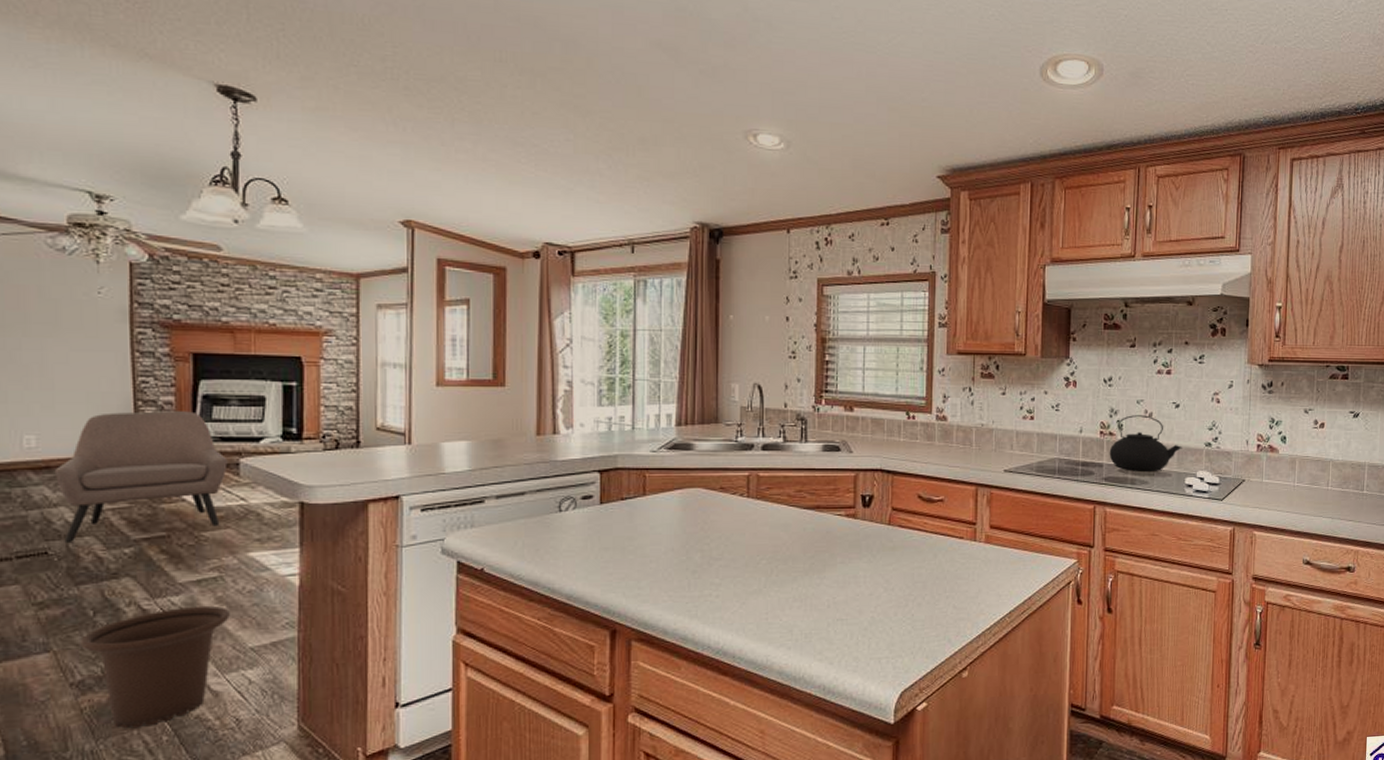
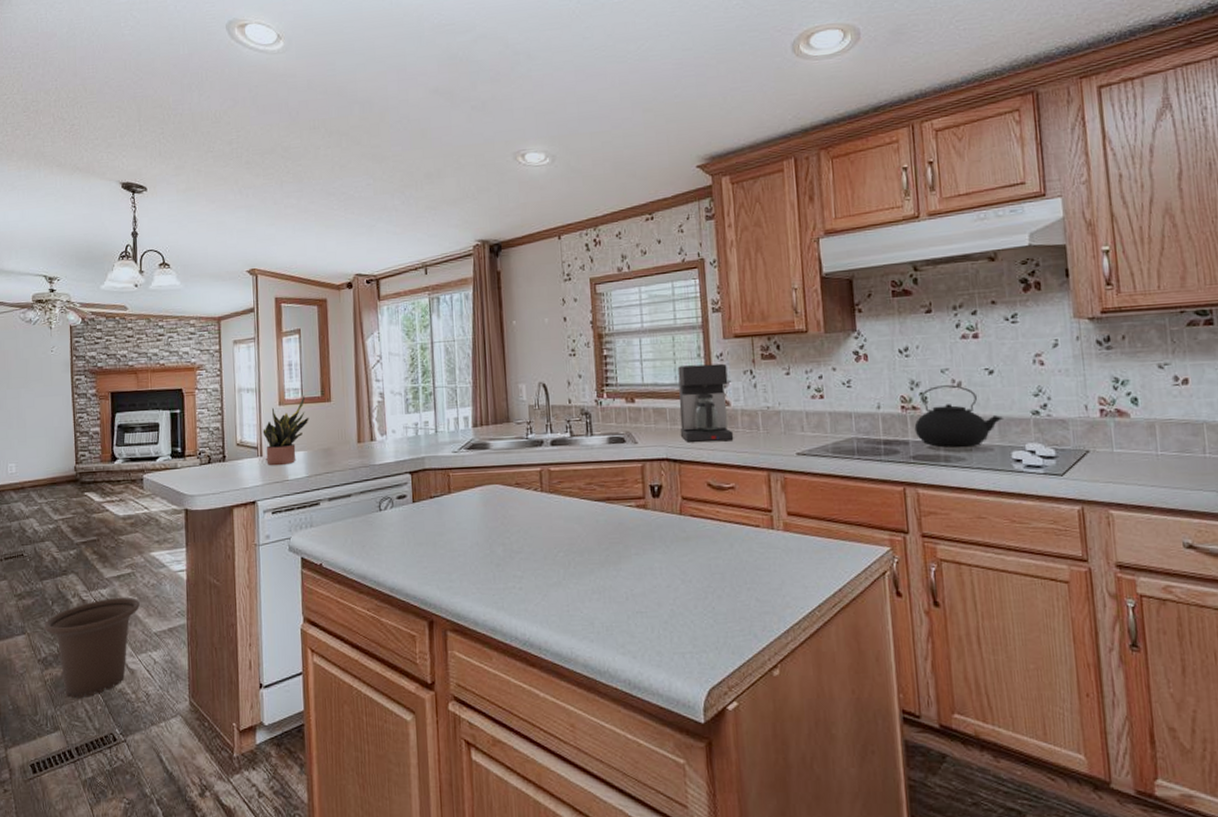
armchair: present [54,411,228,544] -> none [26,438,135,548]
potted plant: none [412,376,476,456] -> present [262,395,309,466]
coffee maker: none [896,378,948,457] -> present [677,363,734,444]

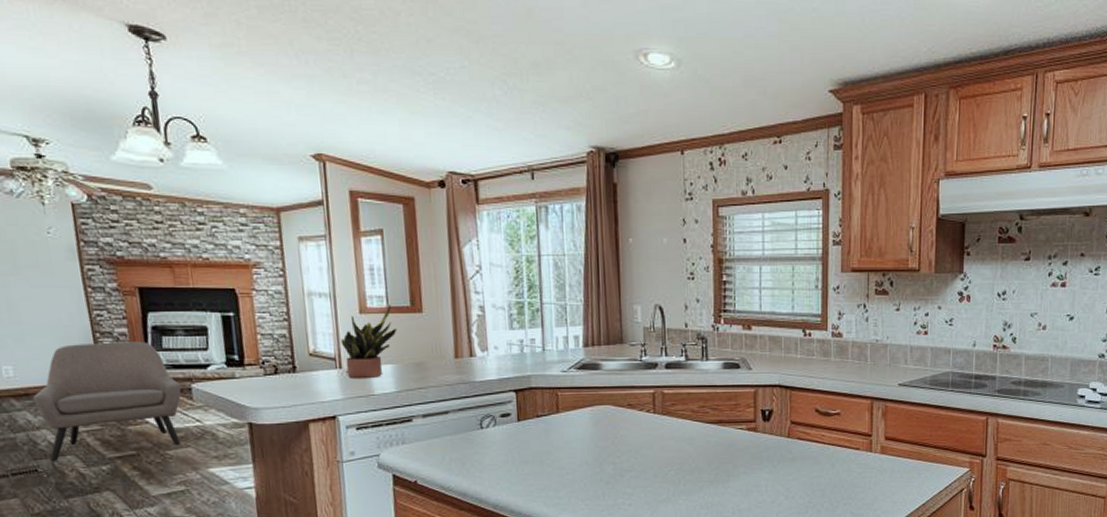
armchair: none [26,438,135,548] -> present [32,341,182,462]
coffee maker: present [677,363,734,444] -> none [793,296,843,372]
teakettle: present [914,385,1003,449] -> none [1002,328,1075,385]

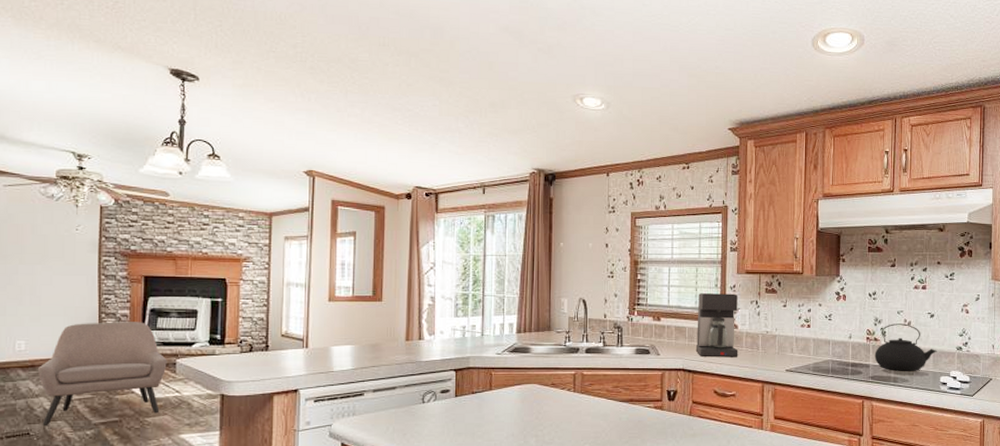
potted plant: present [340,303,397,380] -> none [310,293,359,358]
coffee maker: none [793,296,843,372] -> present [695,293,738,359]
teakettle: none [1002,328,1075,385] -> present [874,324,937,372]

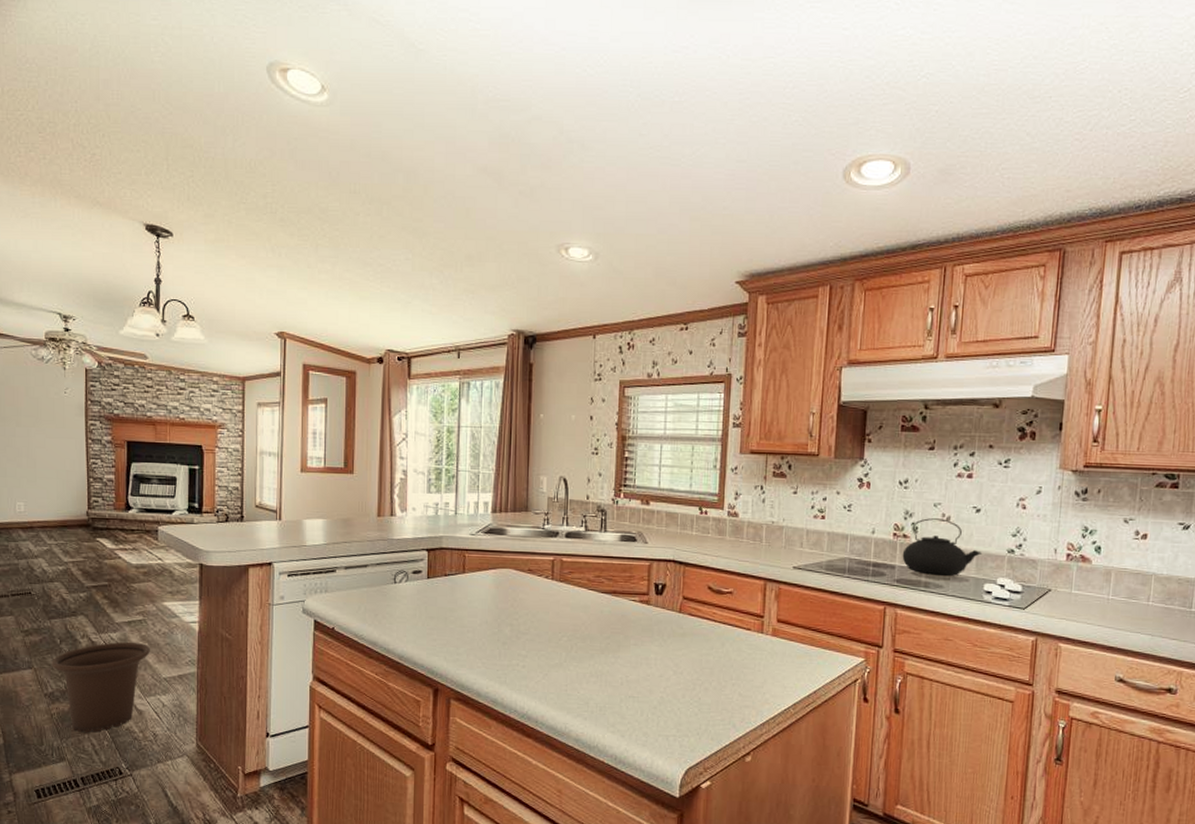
armchair: present [37,322,167,427] -> none [35,486,150,587]
coffee maker: present [695,293,738,359] -> none [688,475,740,551]

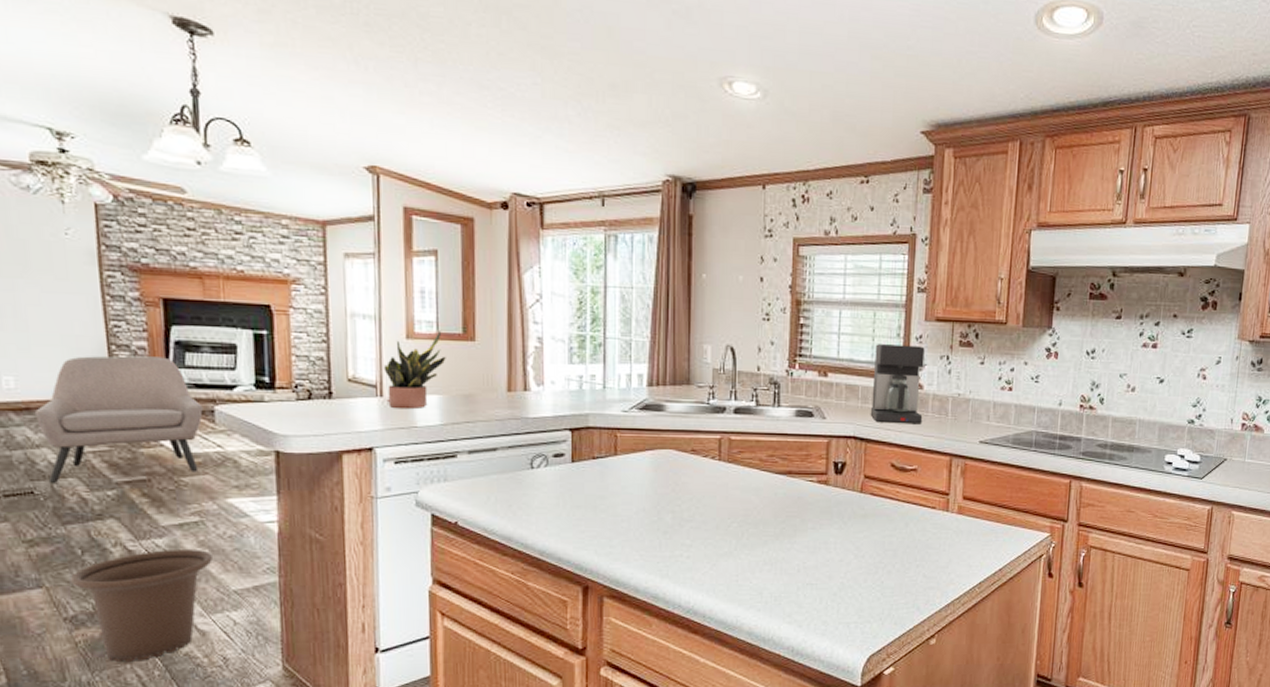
armchair: none [35,486,150,587] -> present [34,356,203,484]
potted plant: none [282,464,331,531] -> present [383,329,446,410]
coffee maker: none [688,475,740,551] -> present [870,344,925,426]
teakettle: present [902,518,982,577] -> none [1088,389,1164,448]

